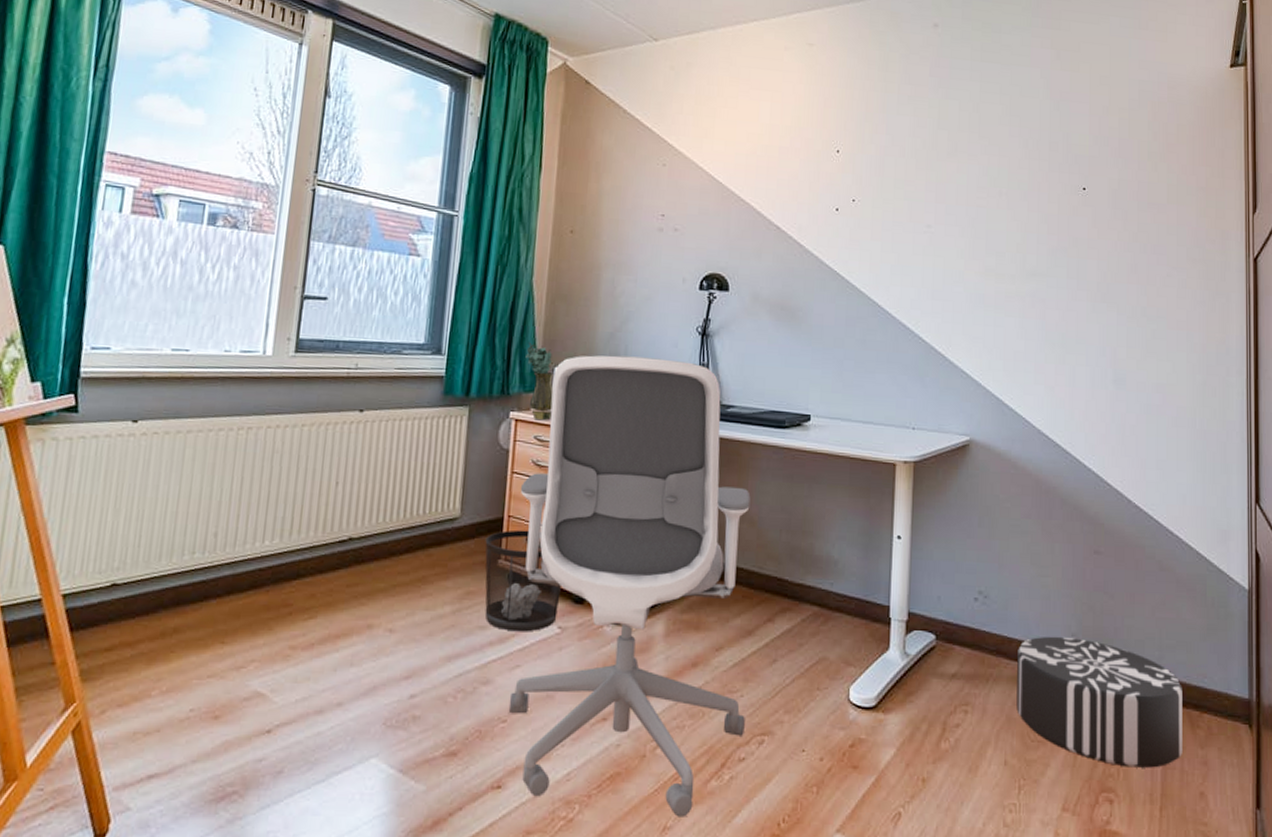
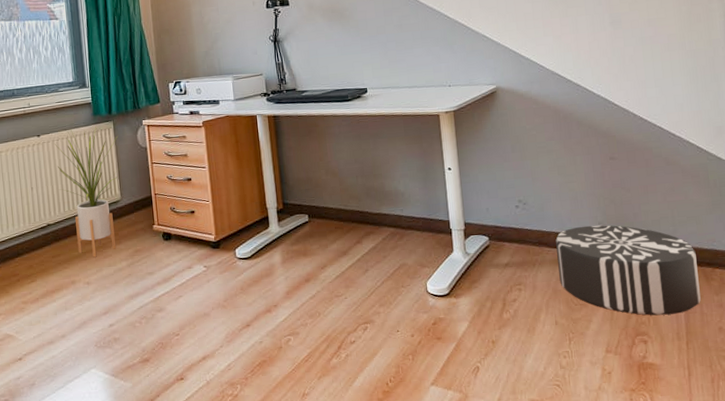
house plant: none [377,408,471,595] -> present [54,125,121,258]
waste bin: present [484,529,561,632] -> none [141,202,202,274]
office chair: present [508,355,751,817] -> none [159,63,352,386]
vase: present [525,342,555,420] -> none [146,68,173,123]

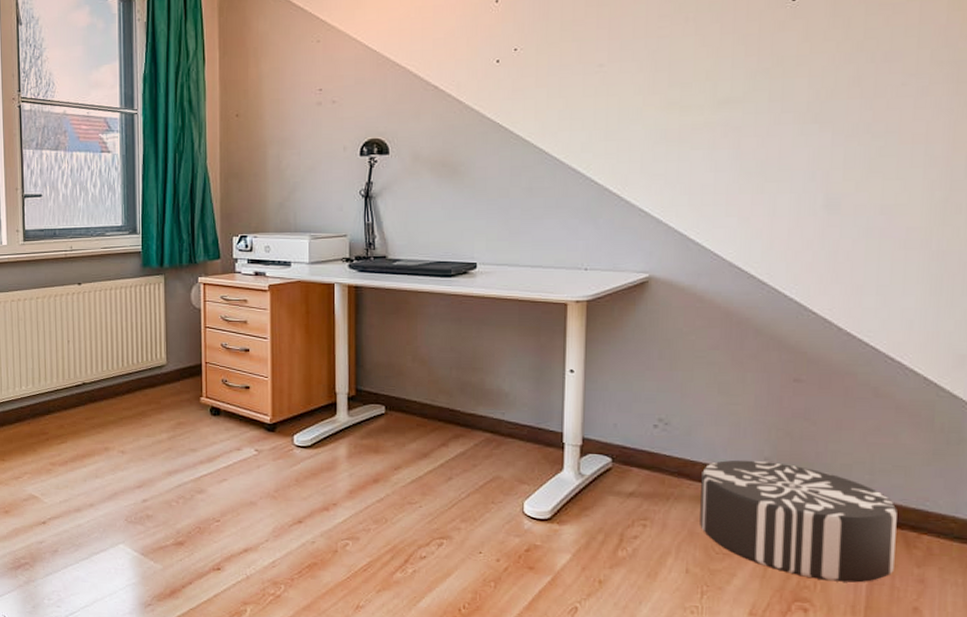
house plant: present [54,125,121,258] -> none [96,278,170,425]

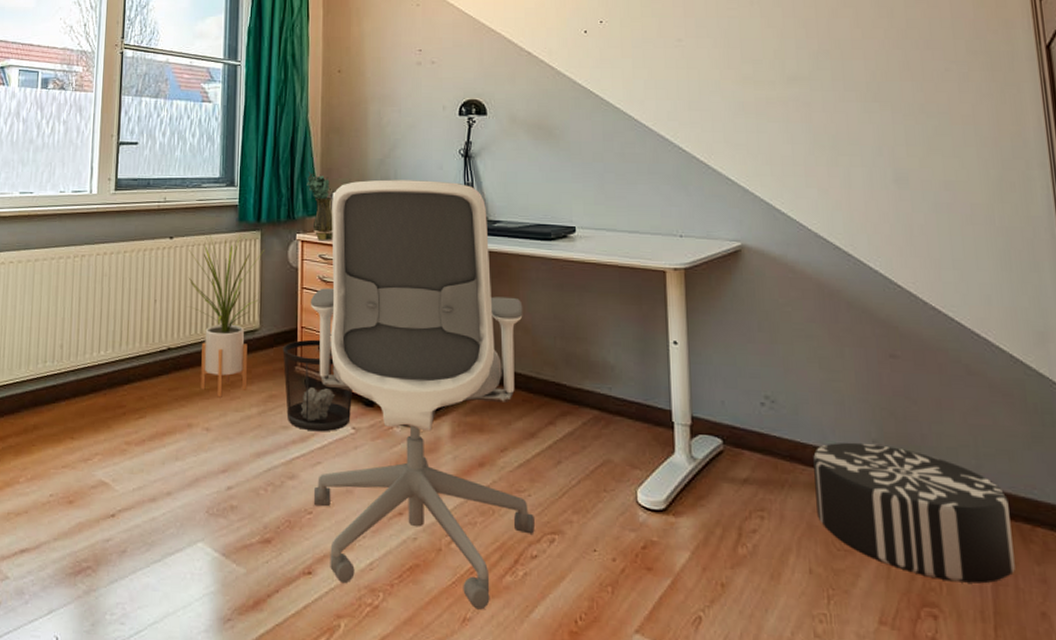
house plant: none [96,278,170,425] -> present [188,233,264,398]
waste bin: none [189,373,255,454] -> present [282,339,352,432]
vase: none [207,217,234,282] -> present [307,171,333,240]
office chair: none [213,222,424,600] -> present [310,179,535,610]

